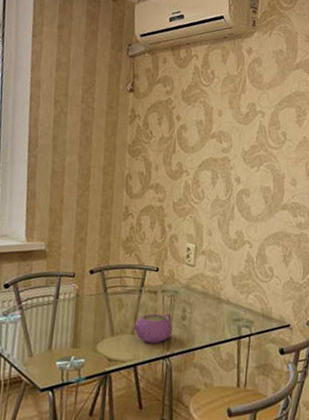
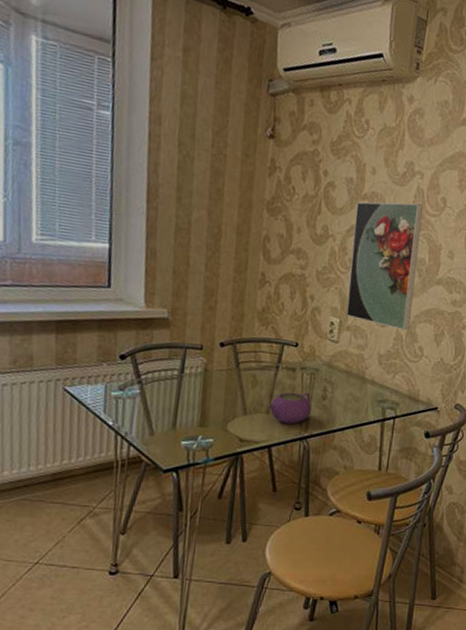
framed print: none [200,138,266,253] -> present [346,201,424,331]

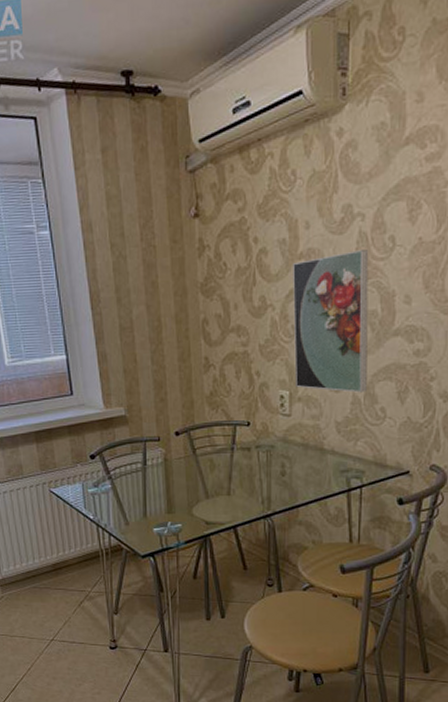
teapot: present [266,392,311,425] -> none [227,470,271,504]

